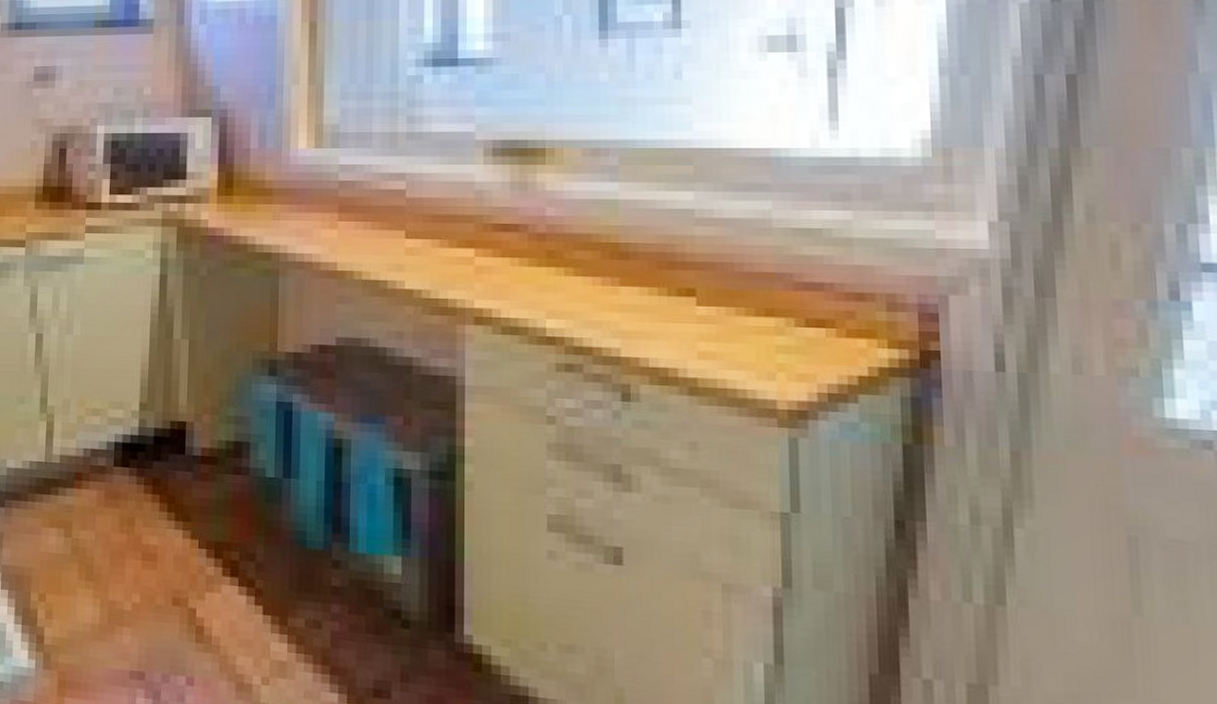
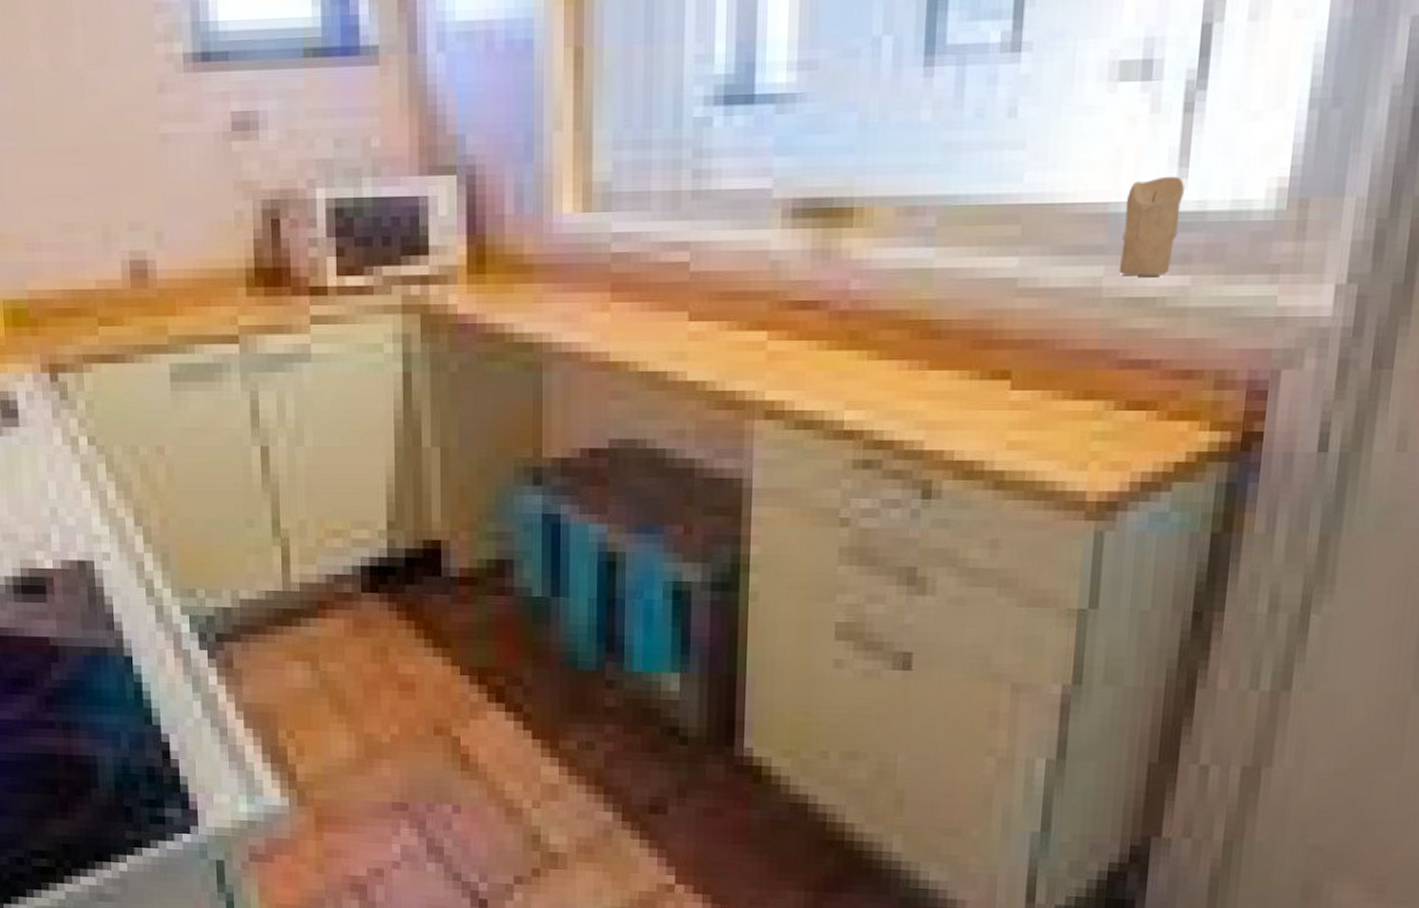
candle: none [785,128,836,211] -> present [1118,176,1184,276]

